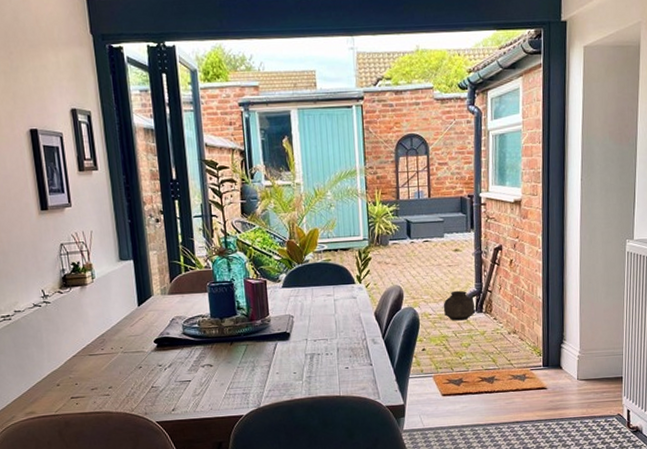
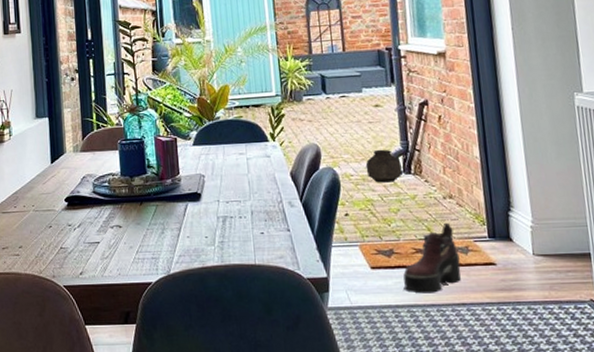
boot: none [469,354,518,415] -> present [403,222,461,294]

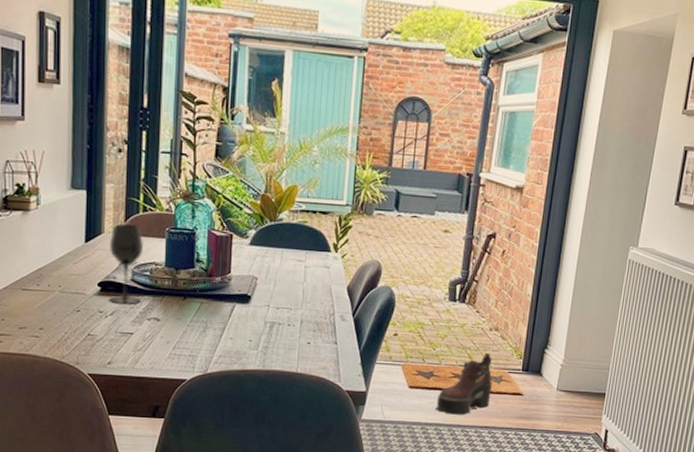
wineglass: none [70,141,103,217] -> present [108,224,143,305]
ceramic pot: present [365,149,402,183] -> none [423,275,458,309]

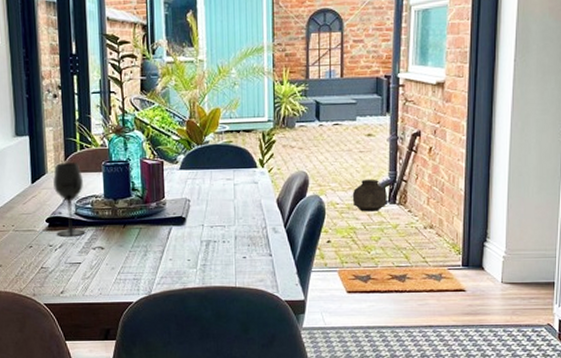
ceramic pot: none [423,275,458,309] -> present [352,179,387,212]
boot: present [435,352,492,415] -> none [376,251,432,316]

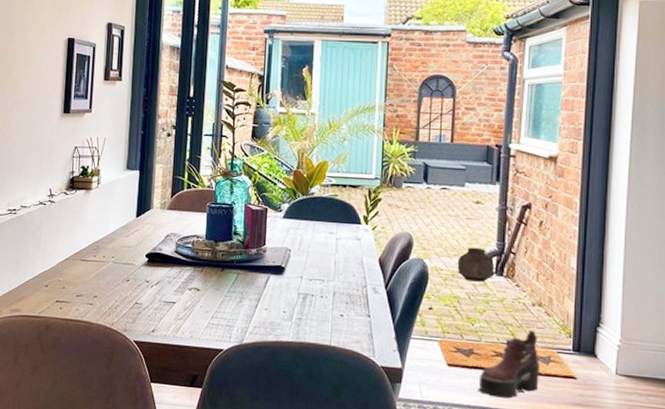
wineglass: present [52,161,86,238] -> none [154,200,187,276]
boot: none [376,251,432,316] -> present [478,329,540,399]

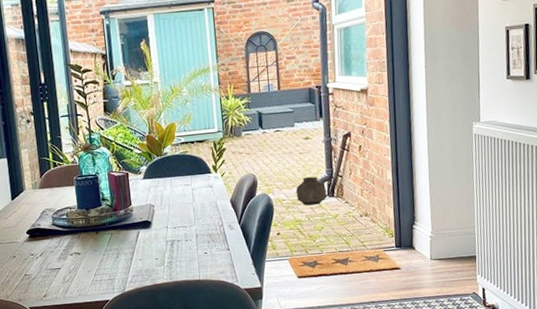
boot: present [478,329,540,399] -> none [324,236,372,296]

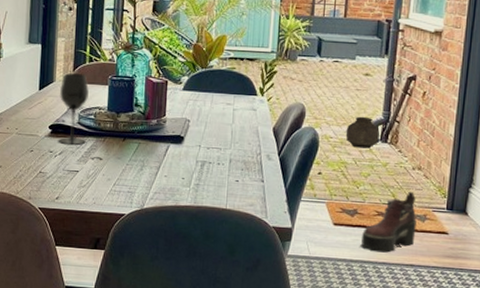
wineglass: none [30,178,63,247] -> present [58,73,89,146]
boot: none [324,236,372,296] -> present [360,191,417,253]

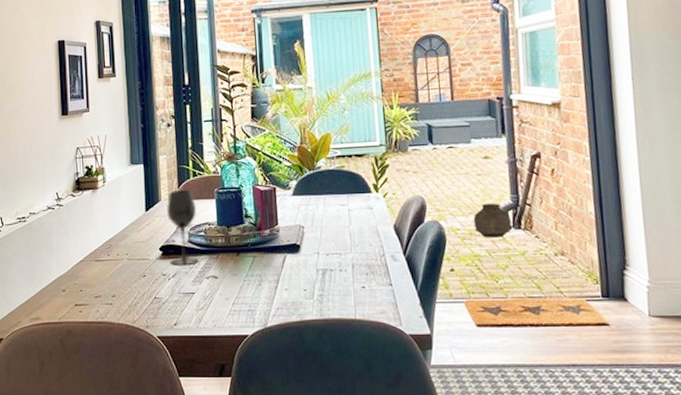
boot: present [360,191,417,253] -> none [511,280,572,353]

